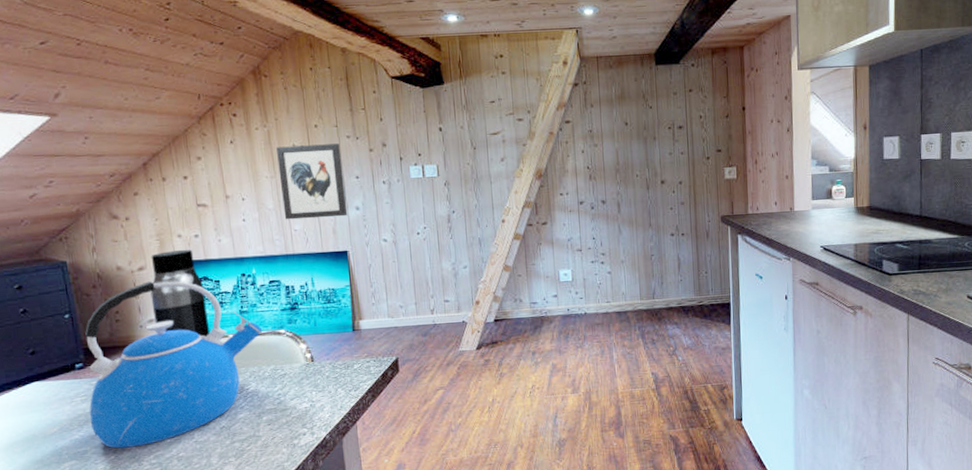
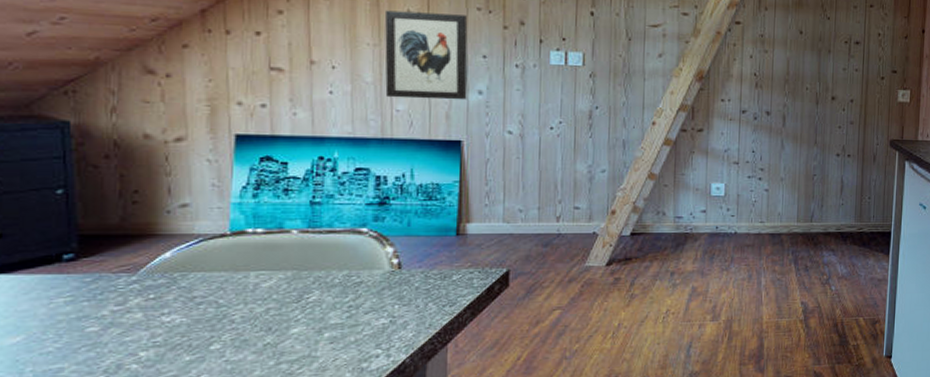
kettle: present [85,281,263,449] -> none [74,156,338,367]
water bottle: present [150,249,211,337] -> none [188,120,266,230]

